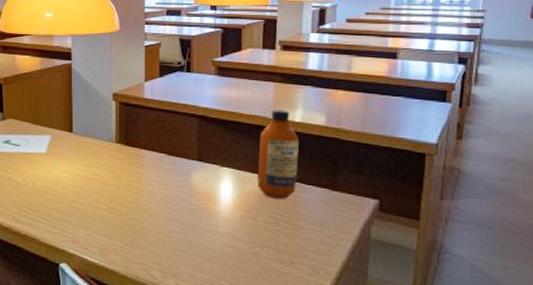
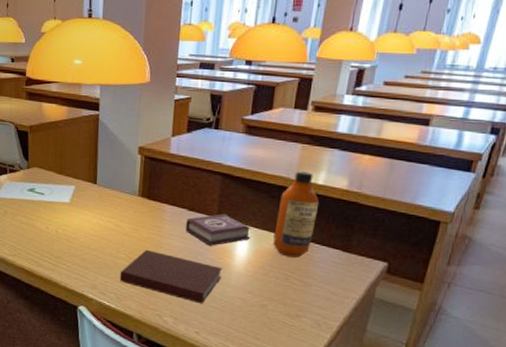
notebook: none [101,199,208,255] -> present [119,250,222,304]
book: none [166,157,234,191] -> present [186,214,251,246]

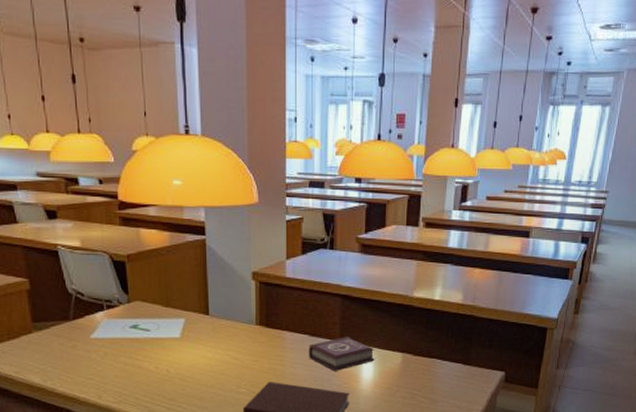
bottle: present [273,171,319,258] -> none [397,288,437,375]

